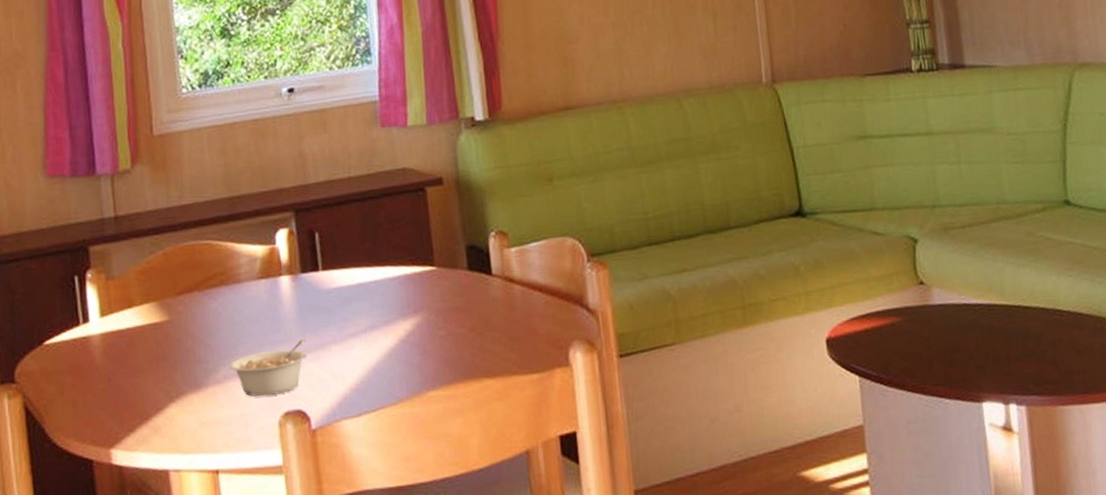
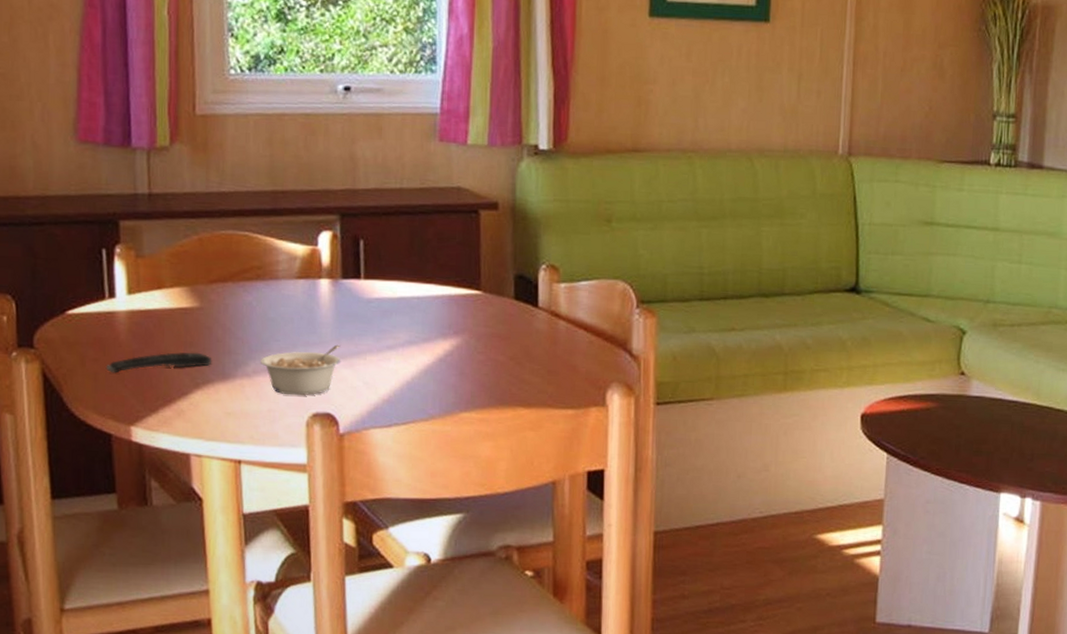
remote control: none [83,365,184,398] -> present [105,352,212,374]

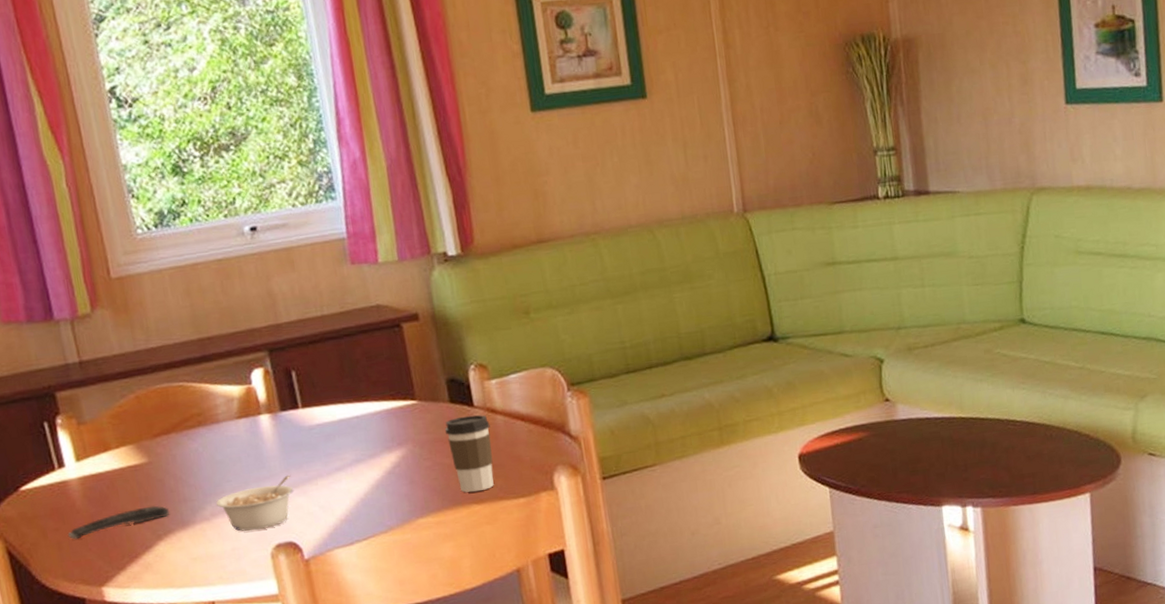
coffee cup: none [505,315,551,395] -> present [445,415,494,492]

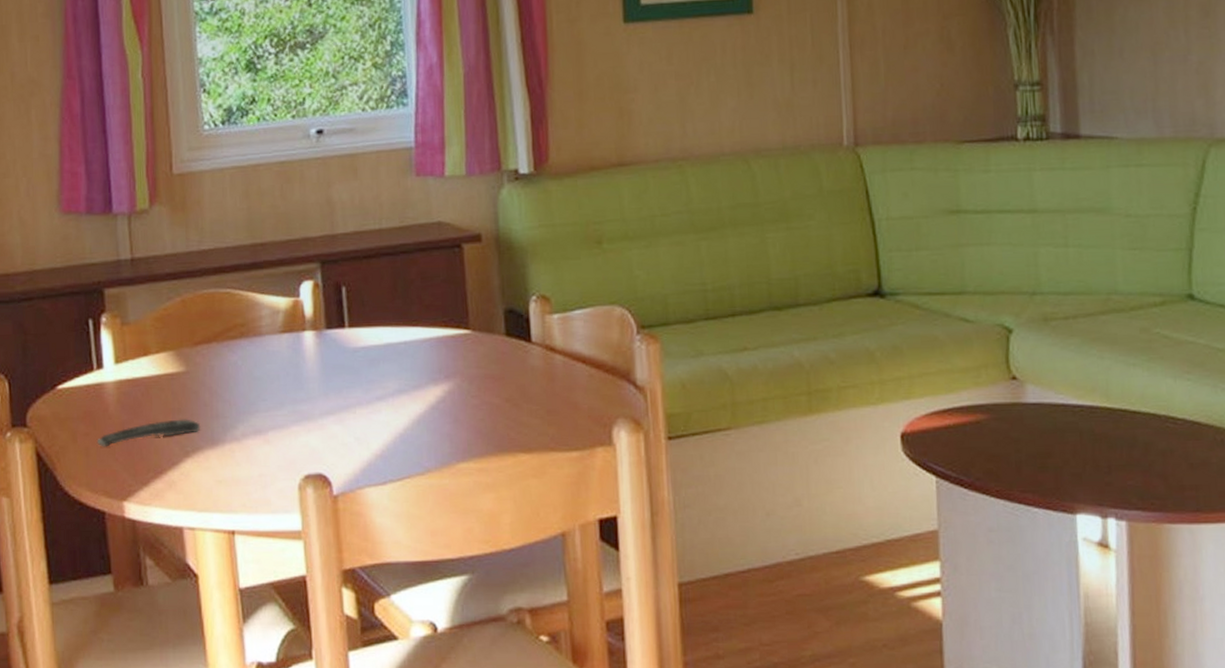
legume: present [216,475,294,532] -> none [249,399,331,458]
coffee cup: present [445,415,494,492] -> none [498,352,547,439]

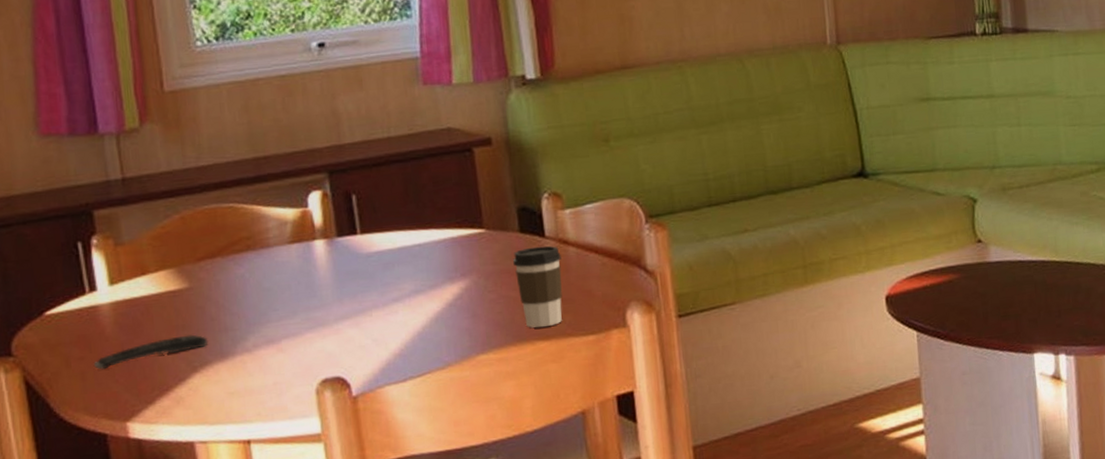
coffee cup: none [498,352,547,439] -> present [513,245,562,328]

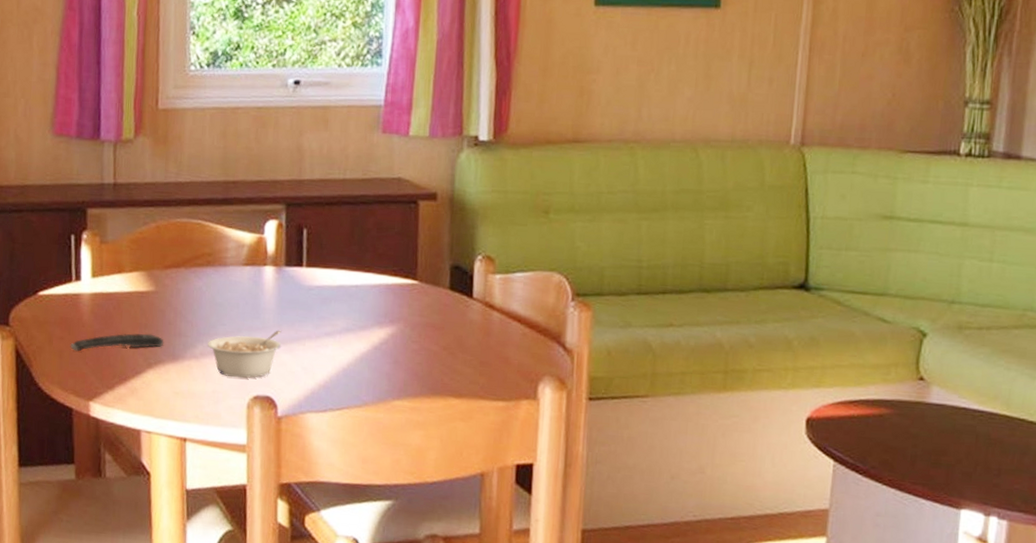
legume: none [260,304,346,365] -> present [208,330,282,378]
coffee cup: present [513,245,562,328] -> none [439,305,485,385]

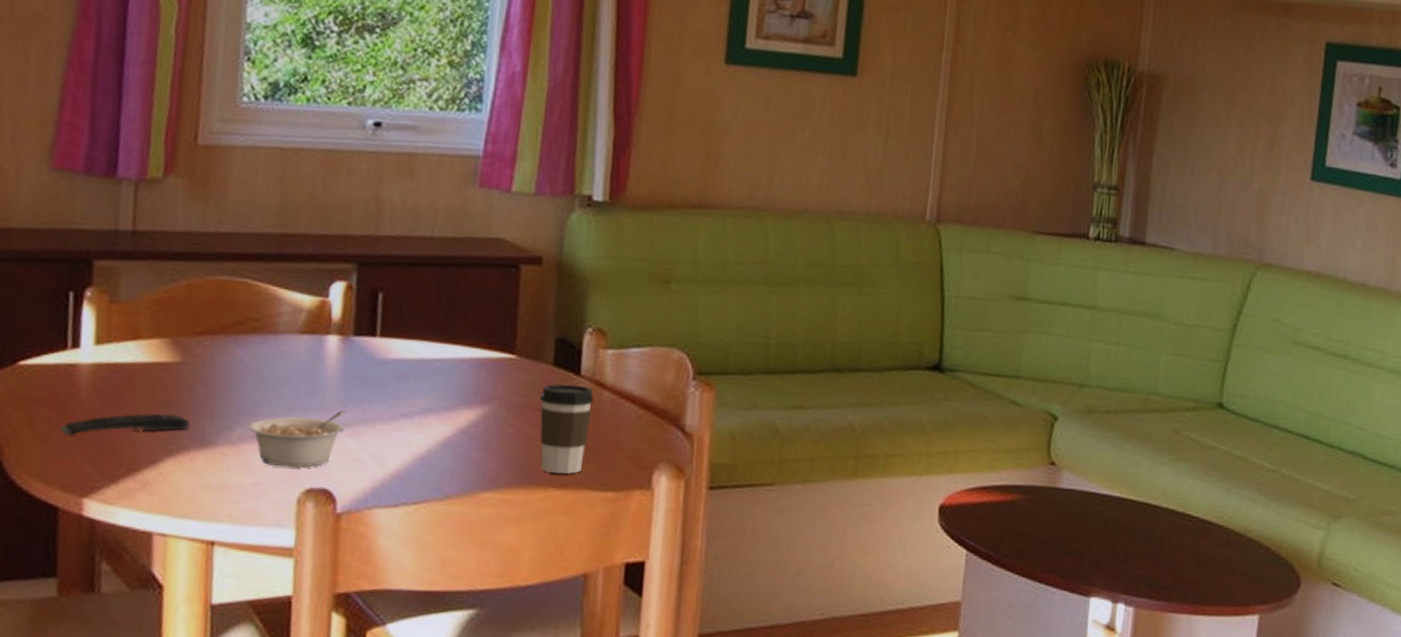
coffee cup: none [439,305,485,385] -> present [540,384,594,474]

